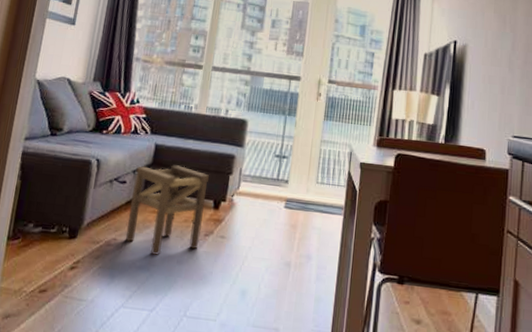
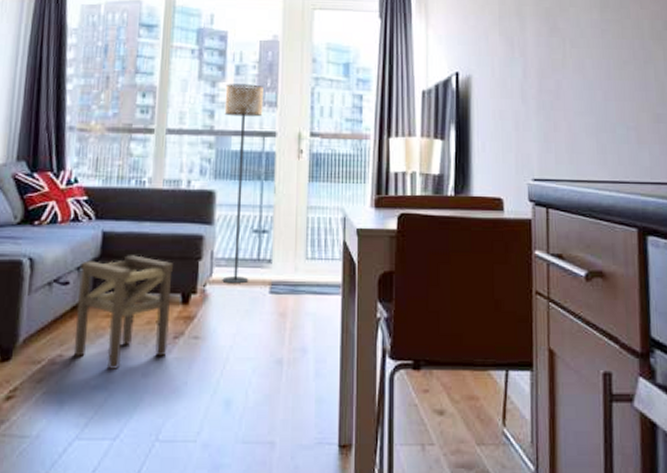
floor lamp: none [247,34,293,198] -> present [222,84,263,284]

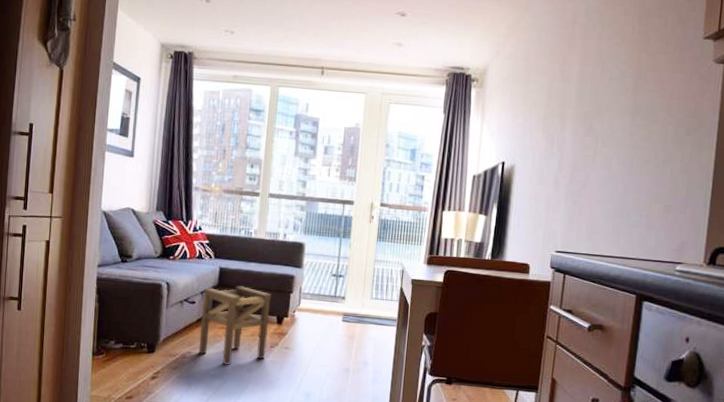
floor lamp: present [222,84,263,284] -> none [307,161,346,313]

